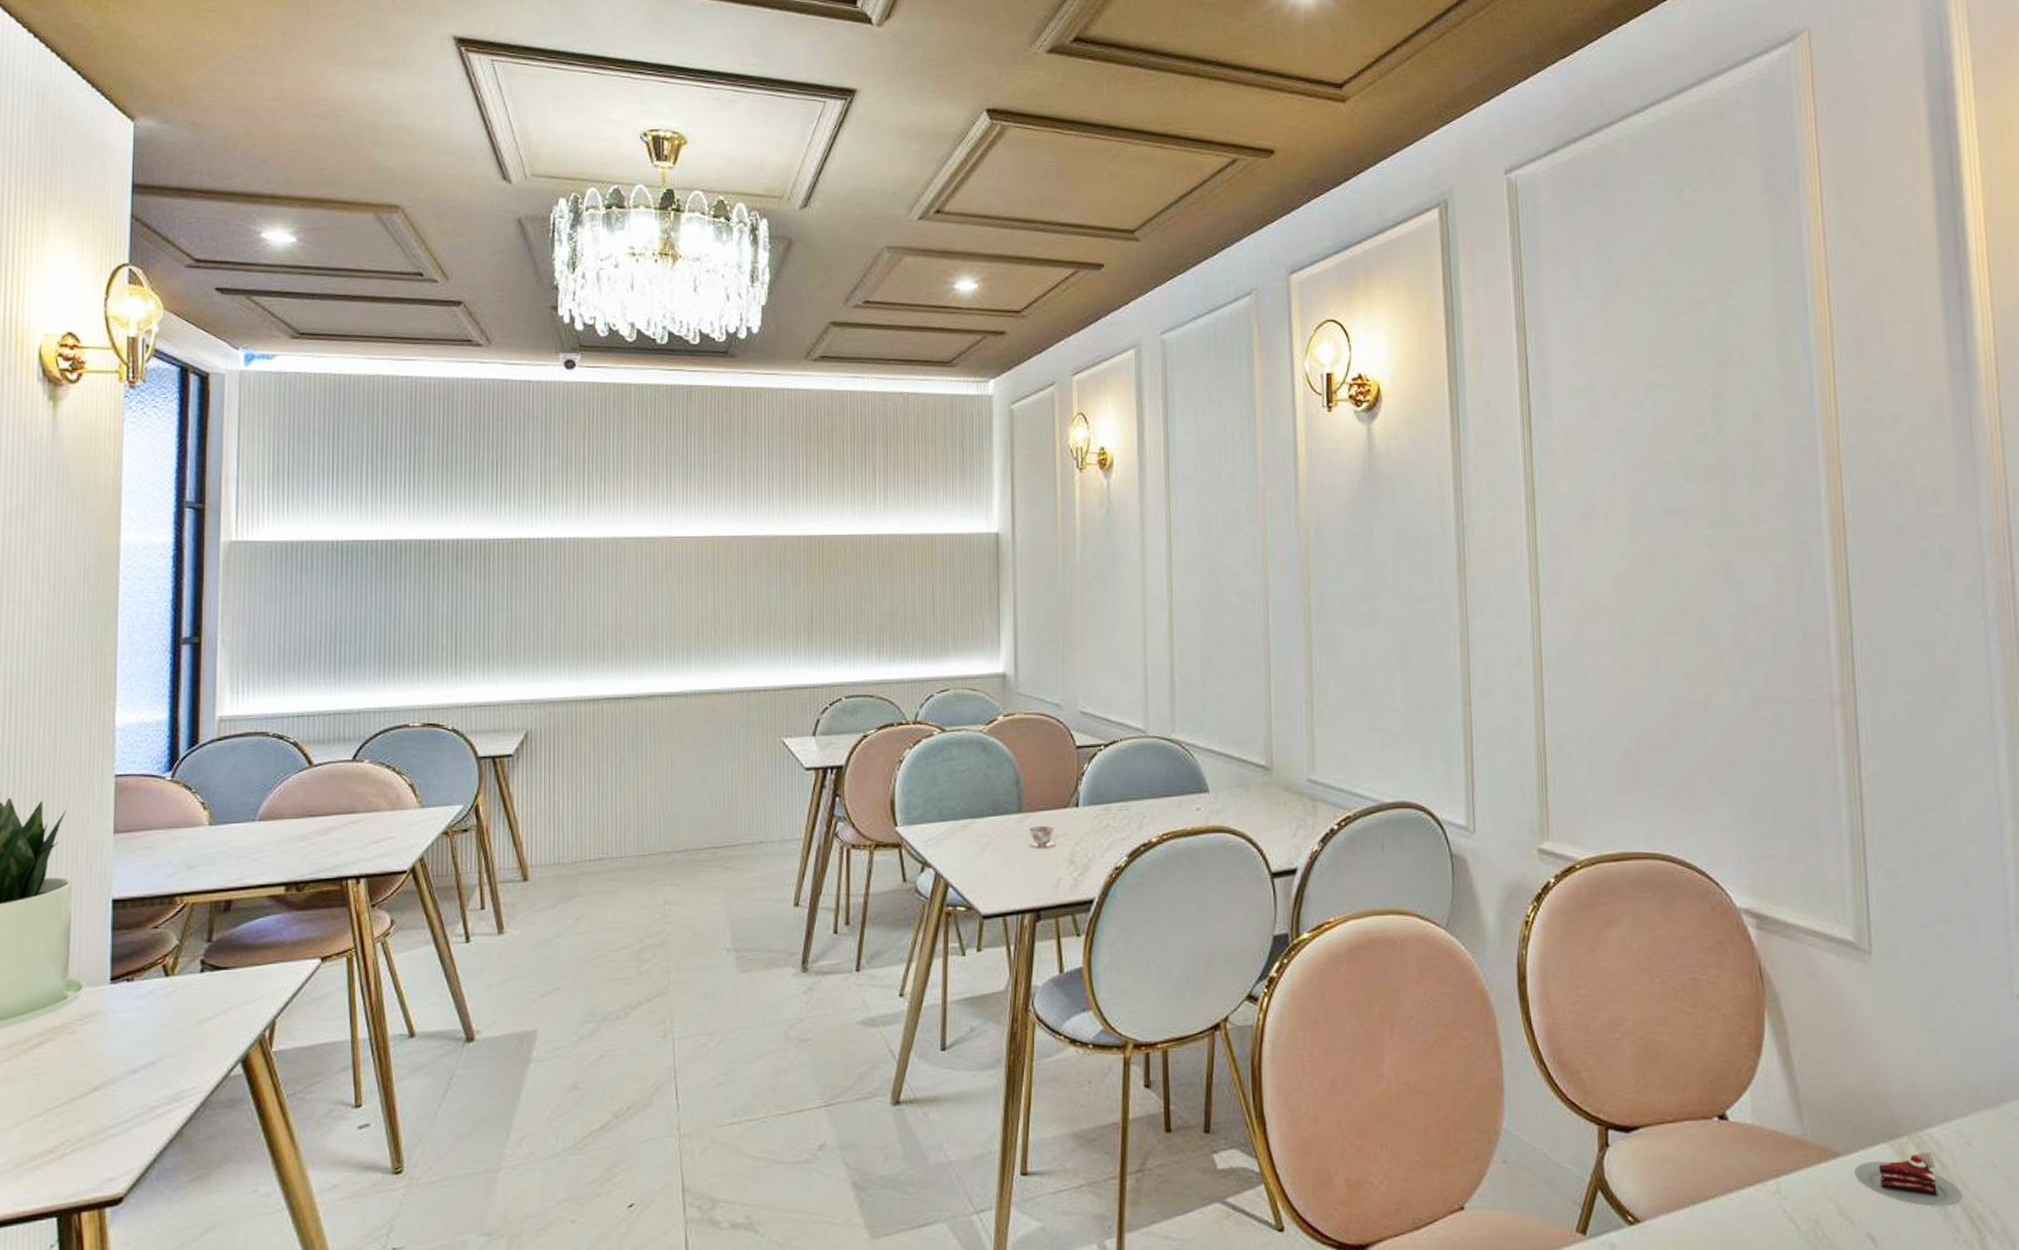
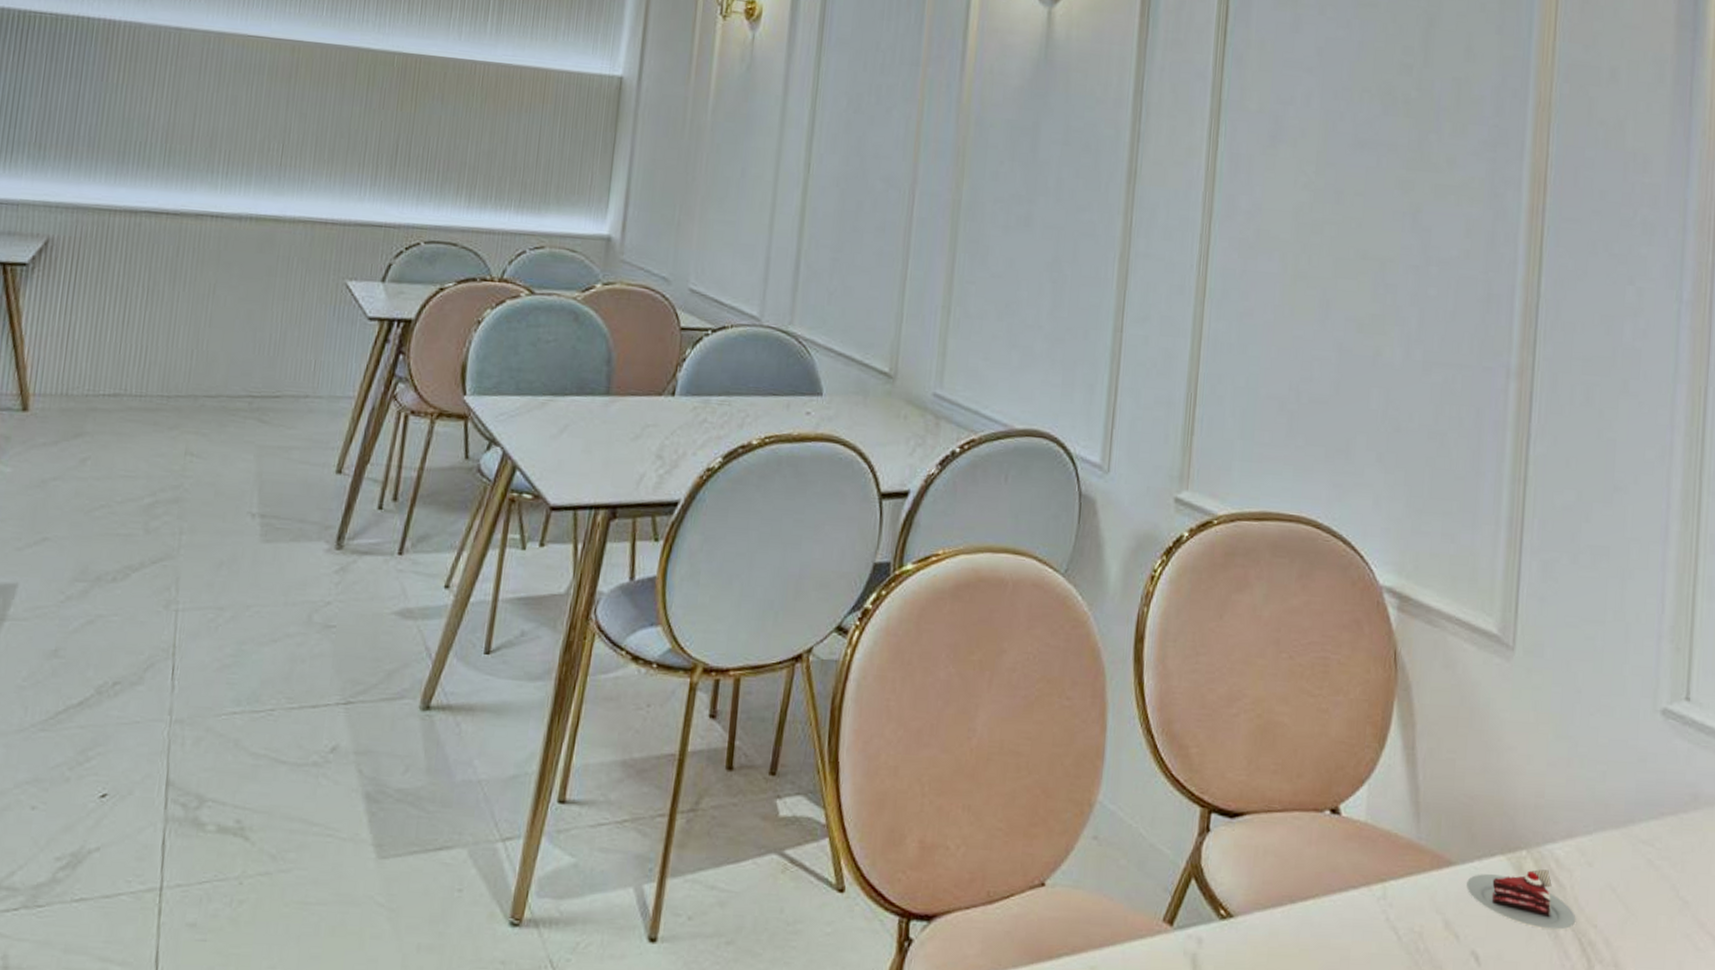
teacup: present [1028,825,1057,849] -> none [612,412,645,439]

